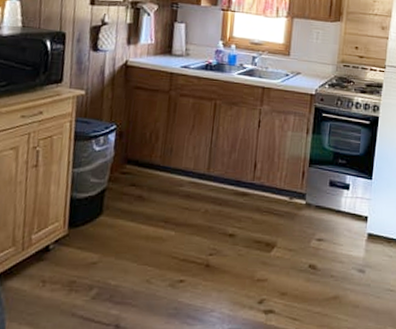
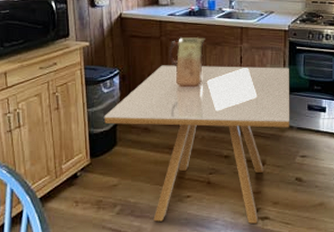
dining table: none [91,123,312,317] -> present [104,65,289,224]
vase: none [176,93,221,151] -> present [168,36,205,87]

